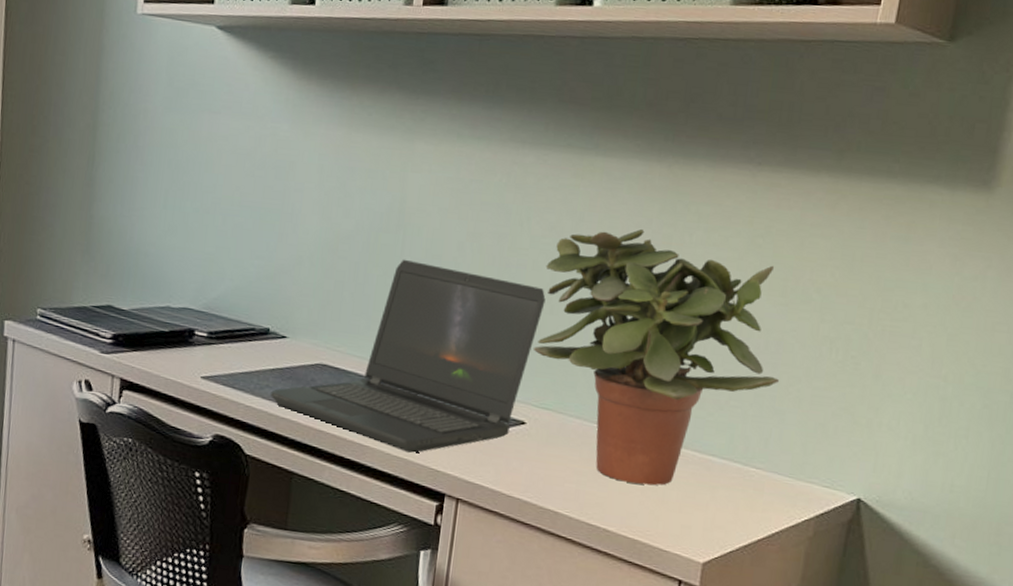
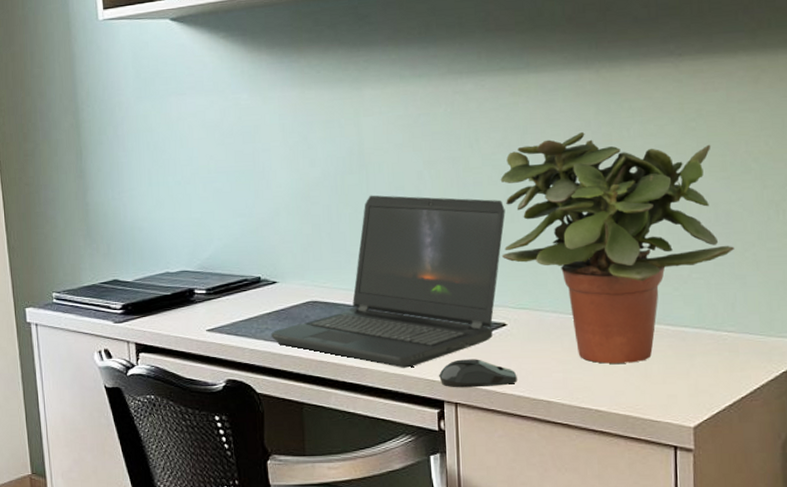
computer mouse: none [443,452,528,489] -> present [438,359,517,388]

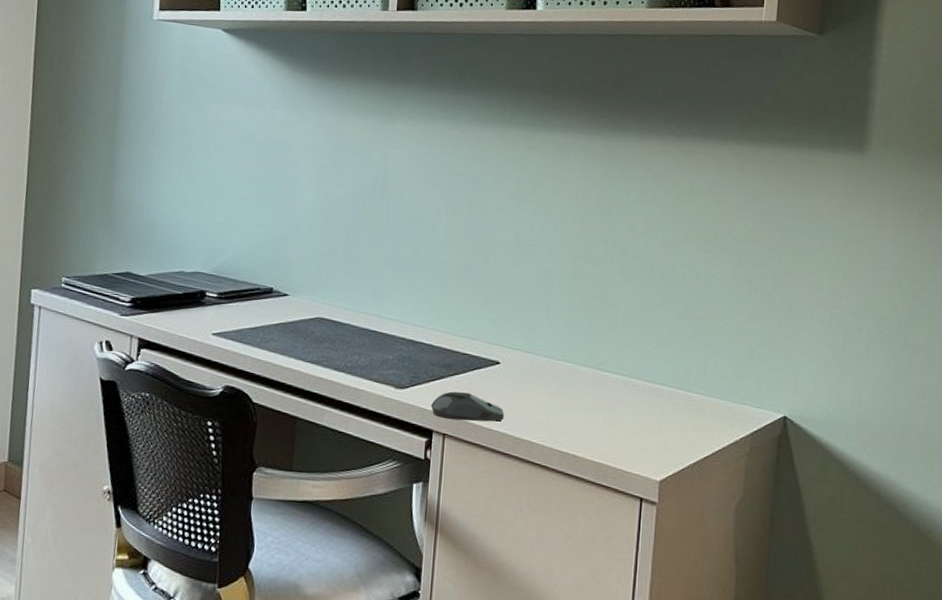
laptop computer: present [271,195,505,369] -> none [275,223,511,395]
potted plant: present [500,131,734,364] -> none [503,191,710,414]

